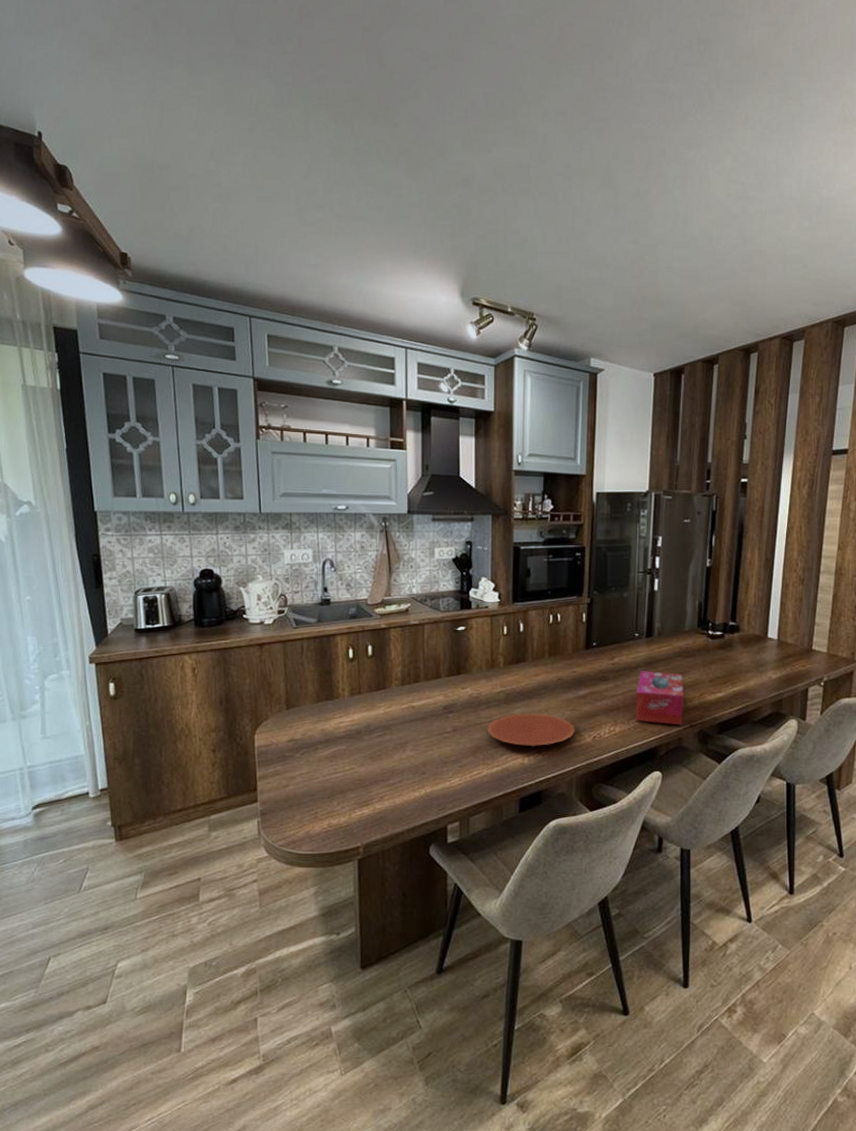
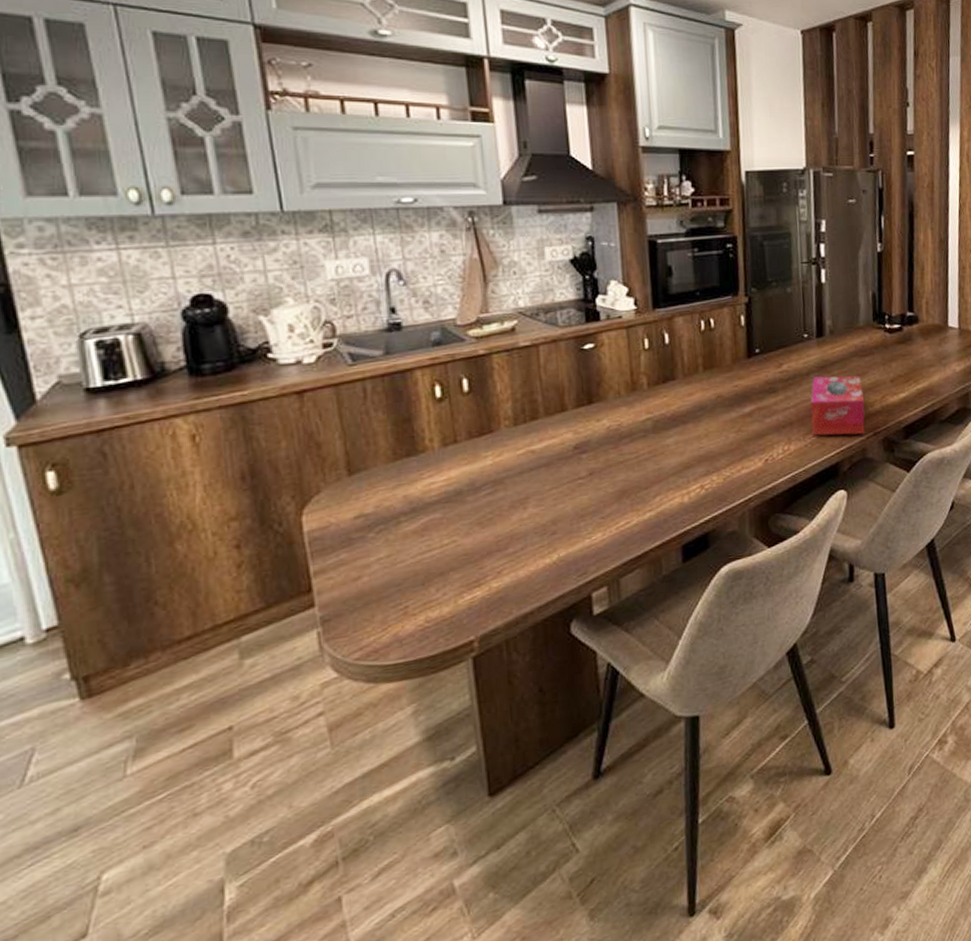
plate: present [487,713,575,747] -> none [633,440,743,482]

